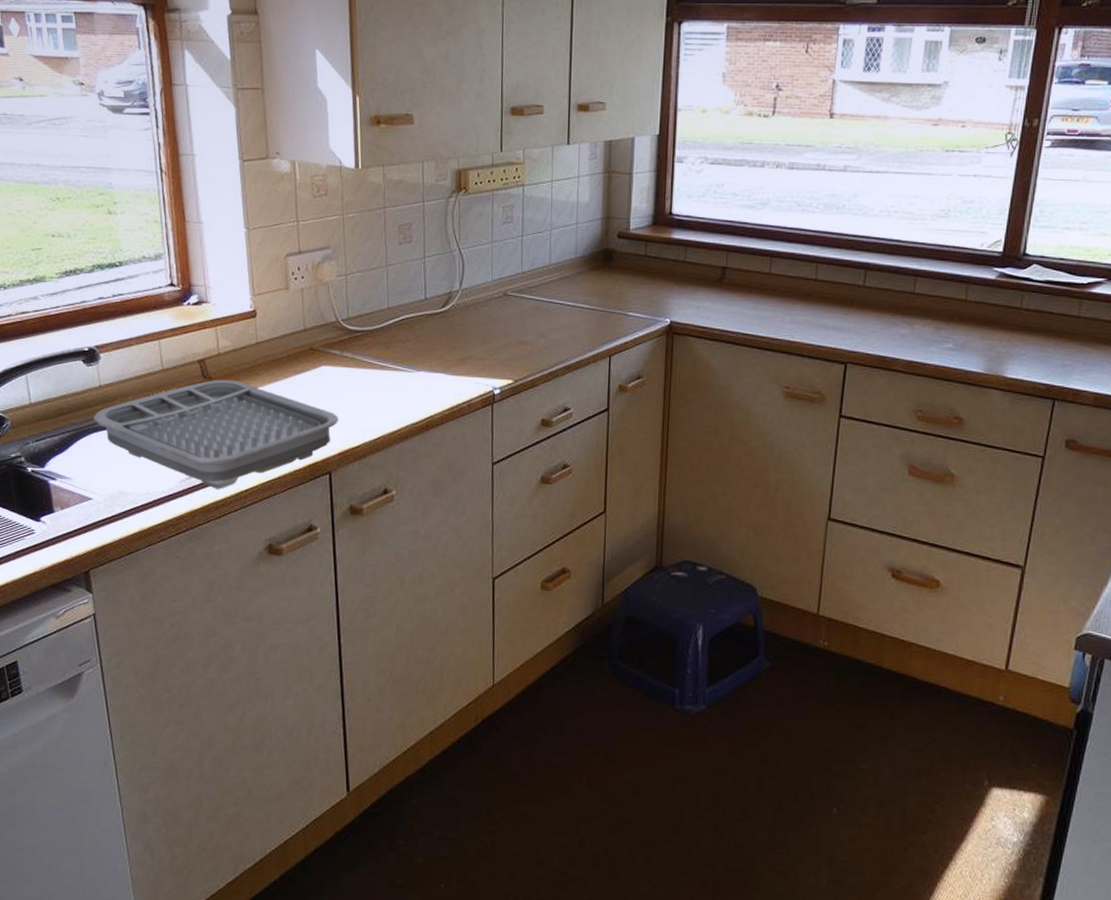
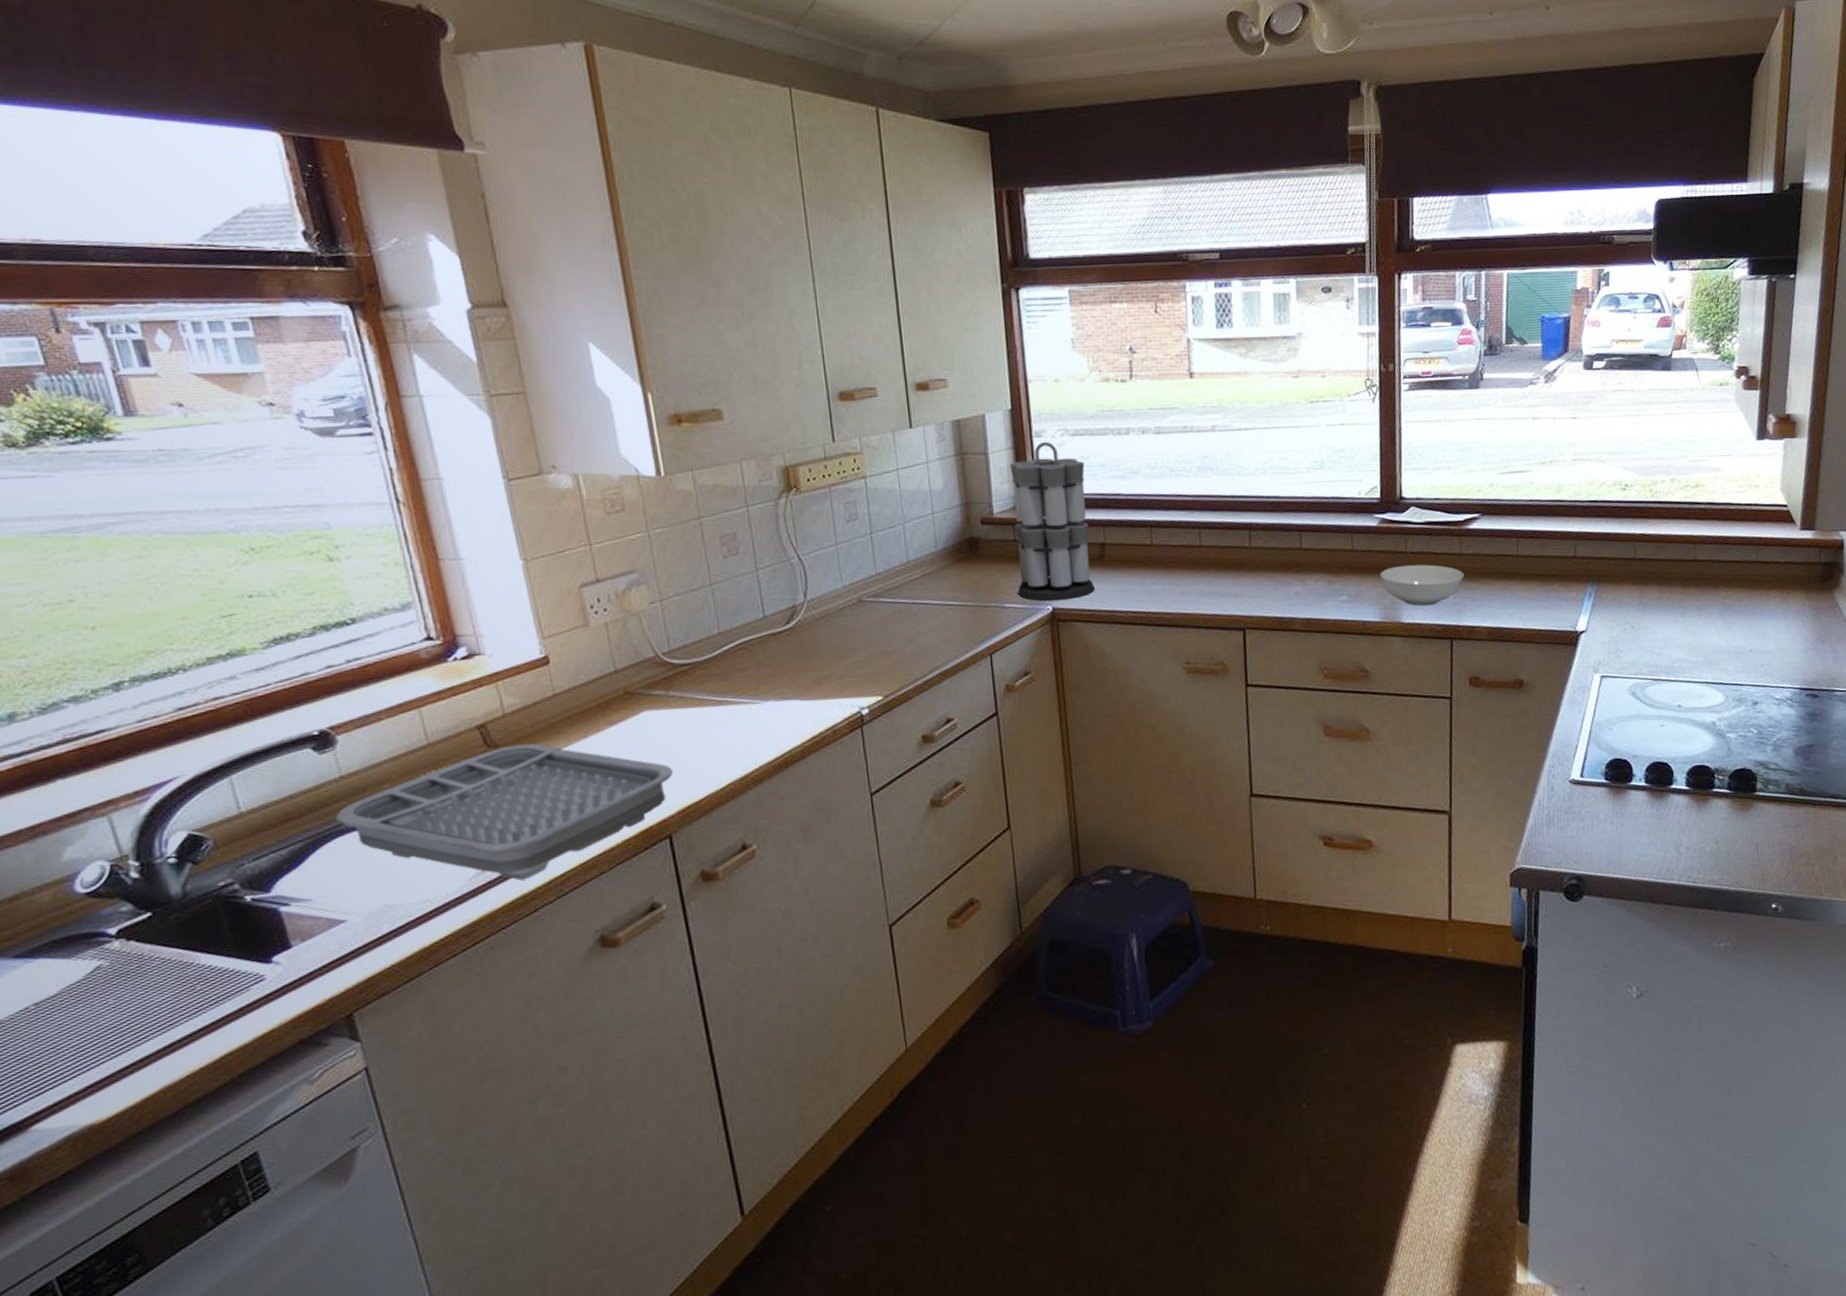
spice rack: none [641,167,719,315] -> present [1009,441,1095,601]
bowl: none [990,321,1079,365] -> present [1380,564,1465,607]

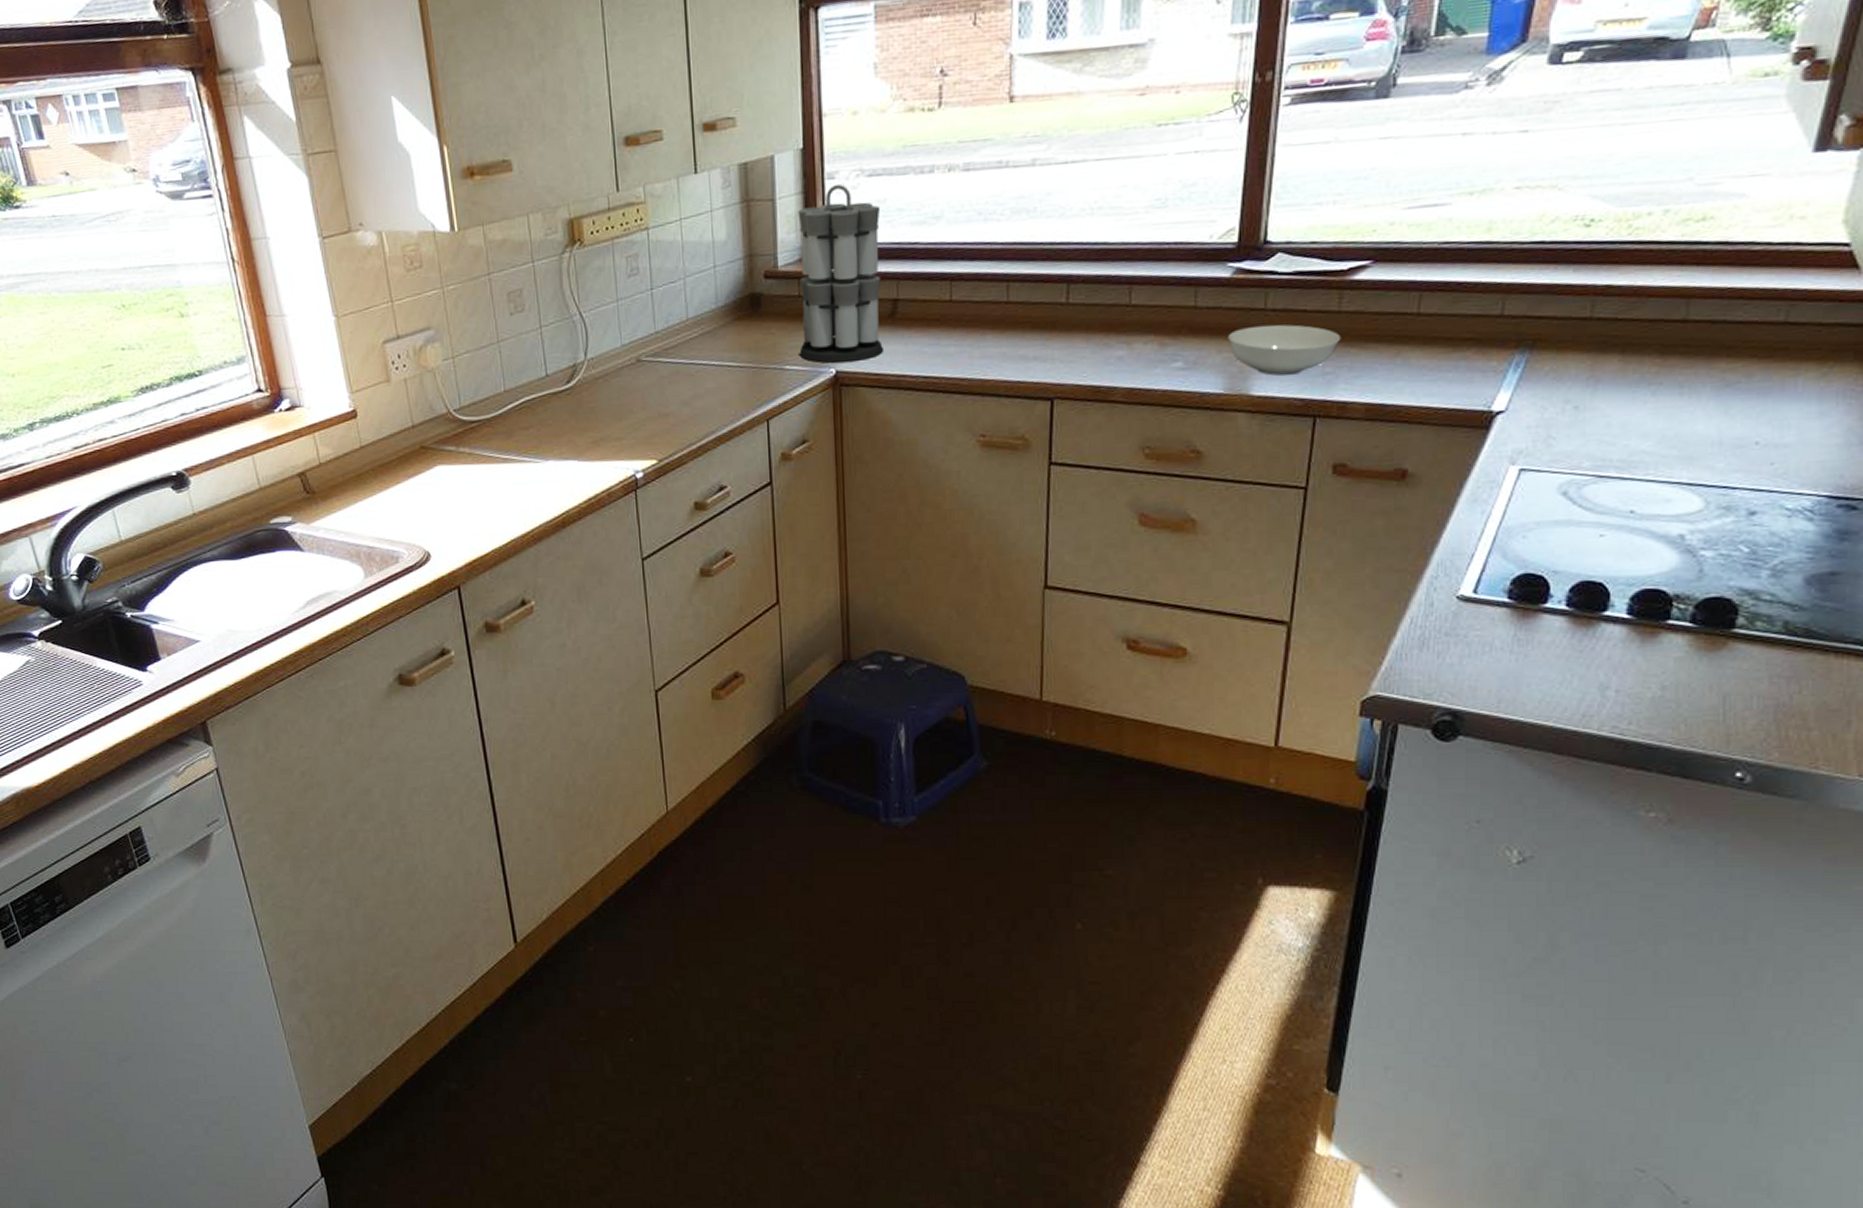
dish rack: present [335,743,673,881] -> none [190,492,462,618]

